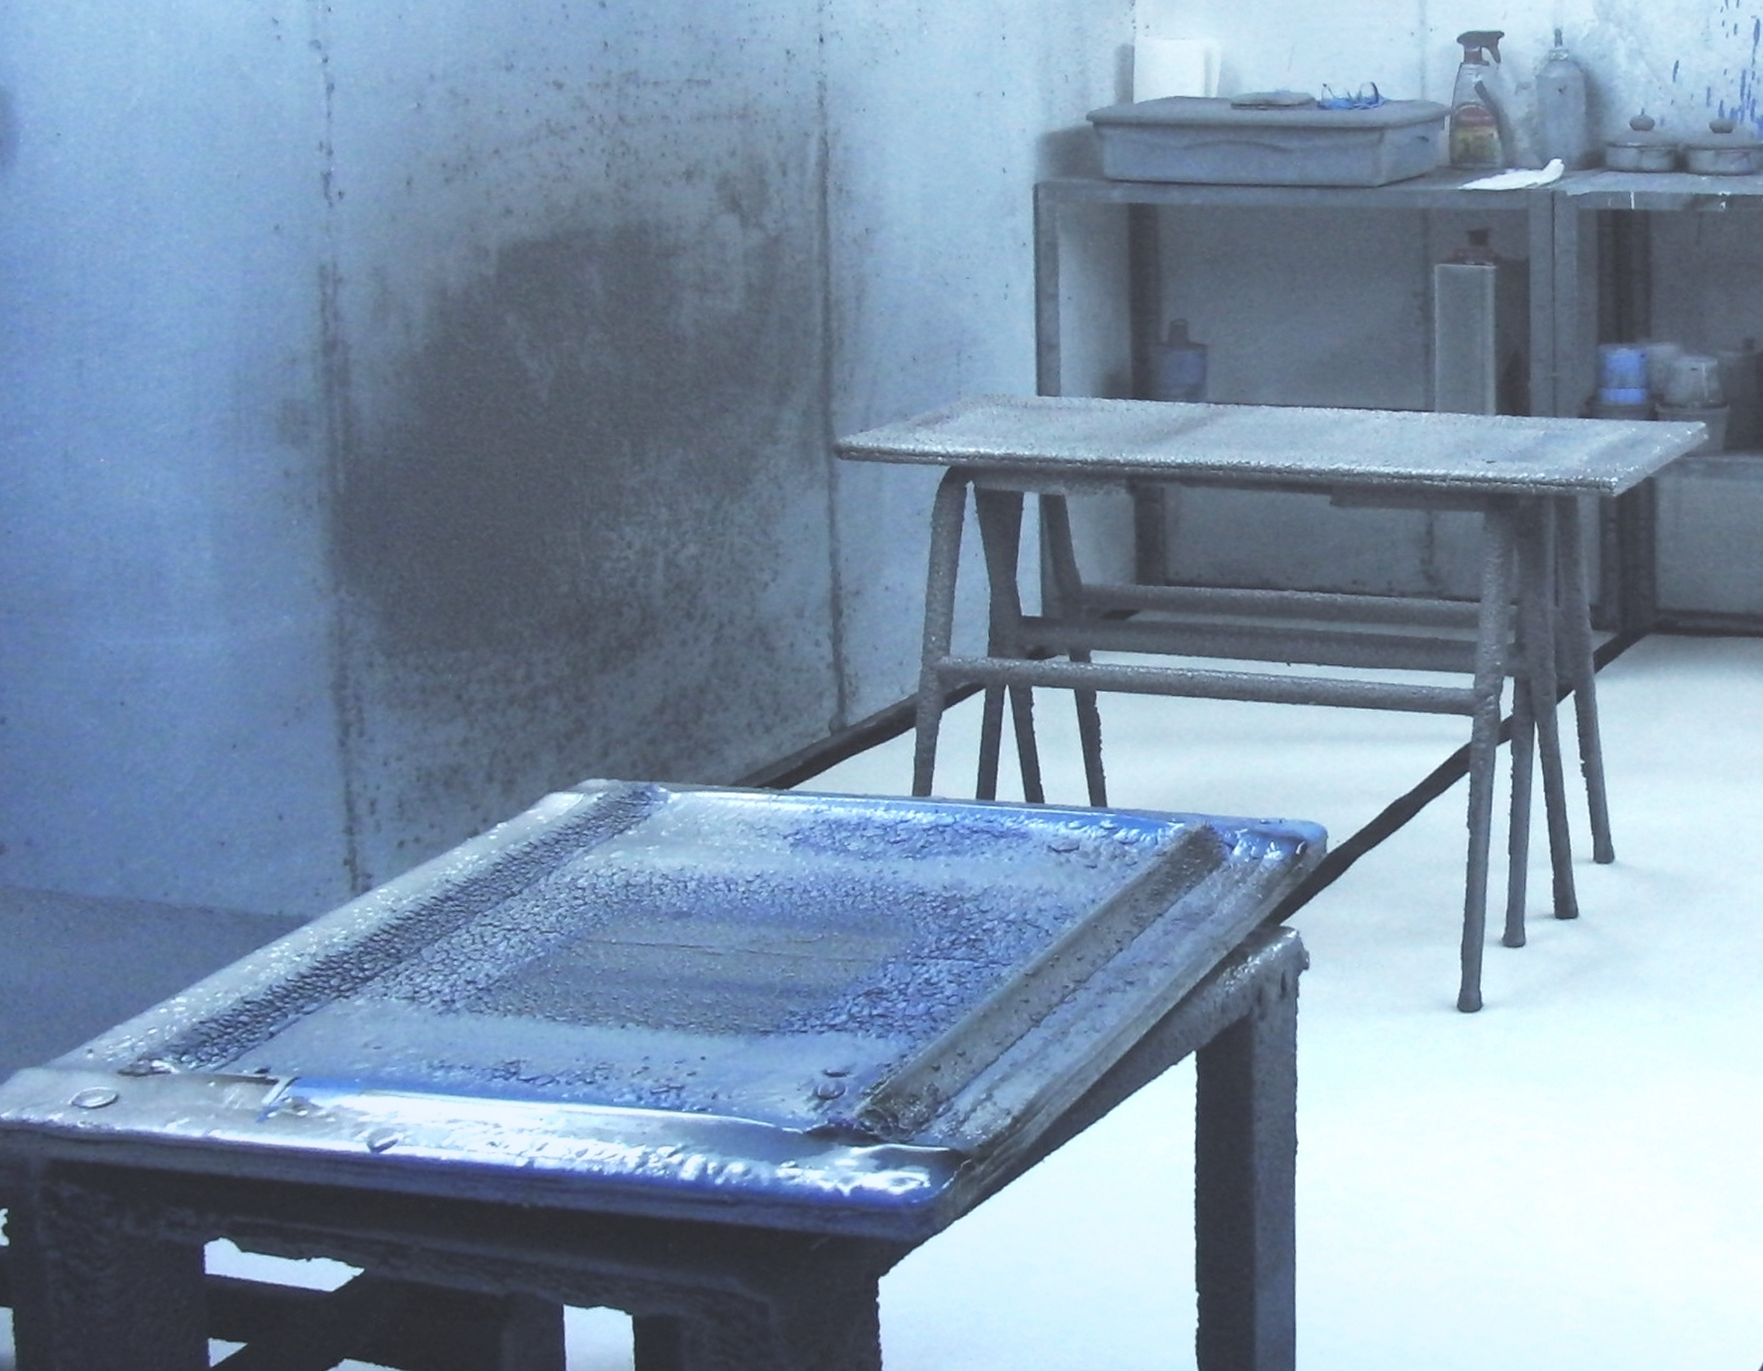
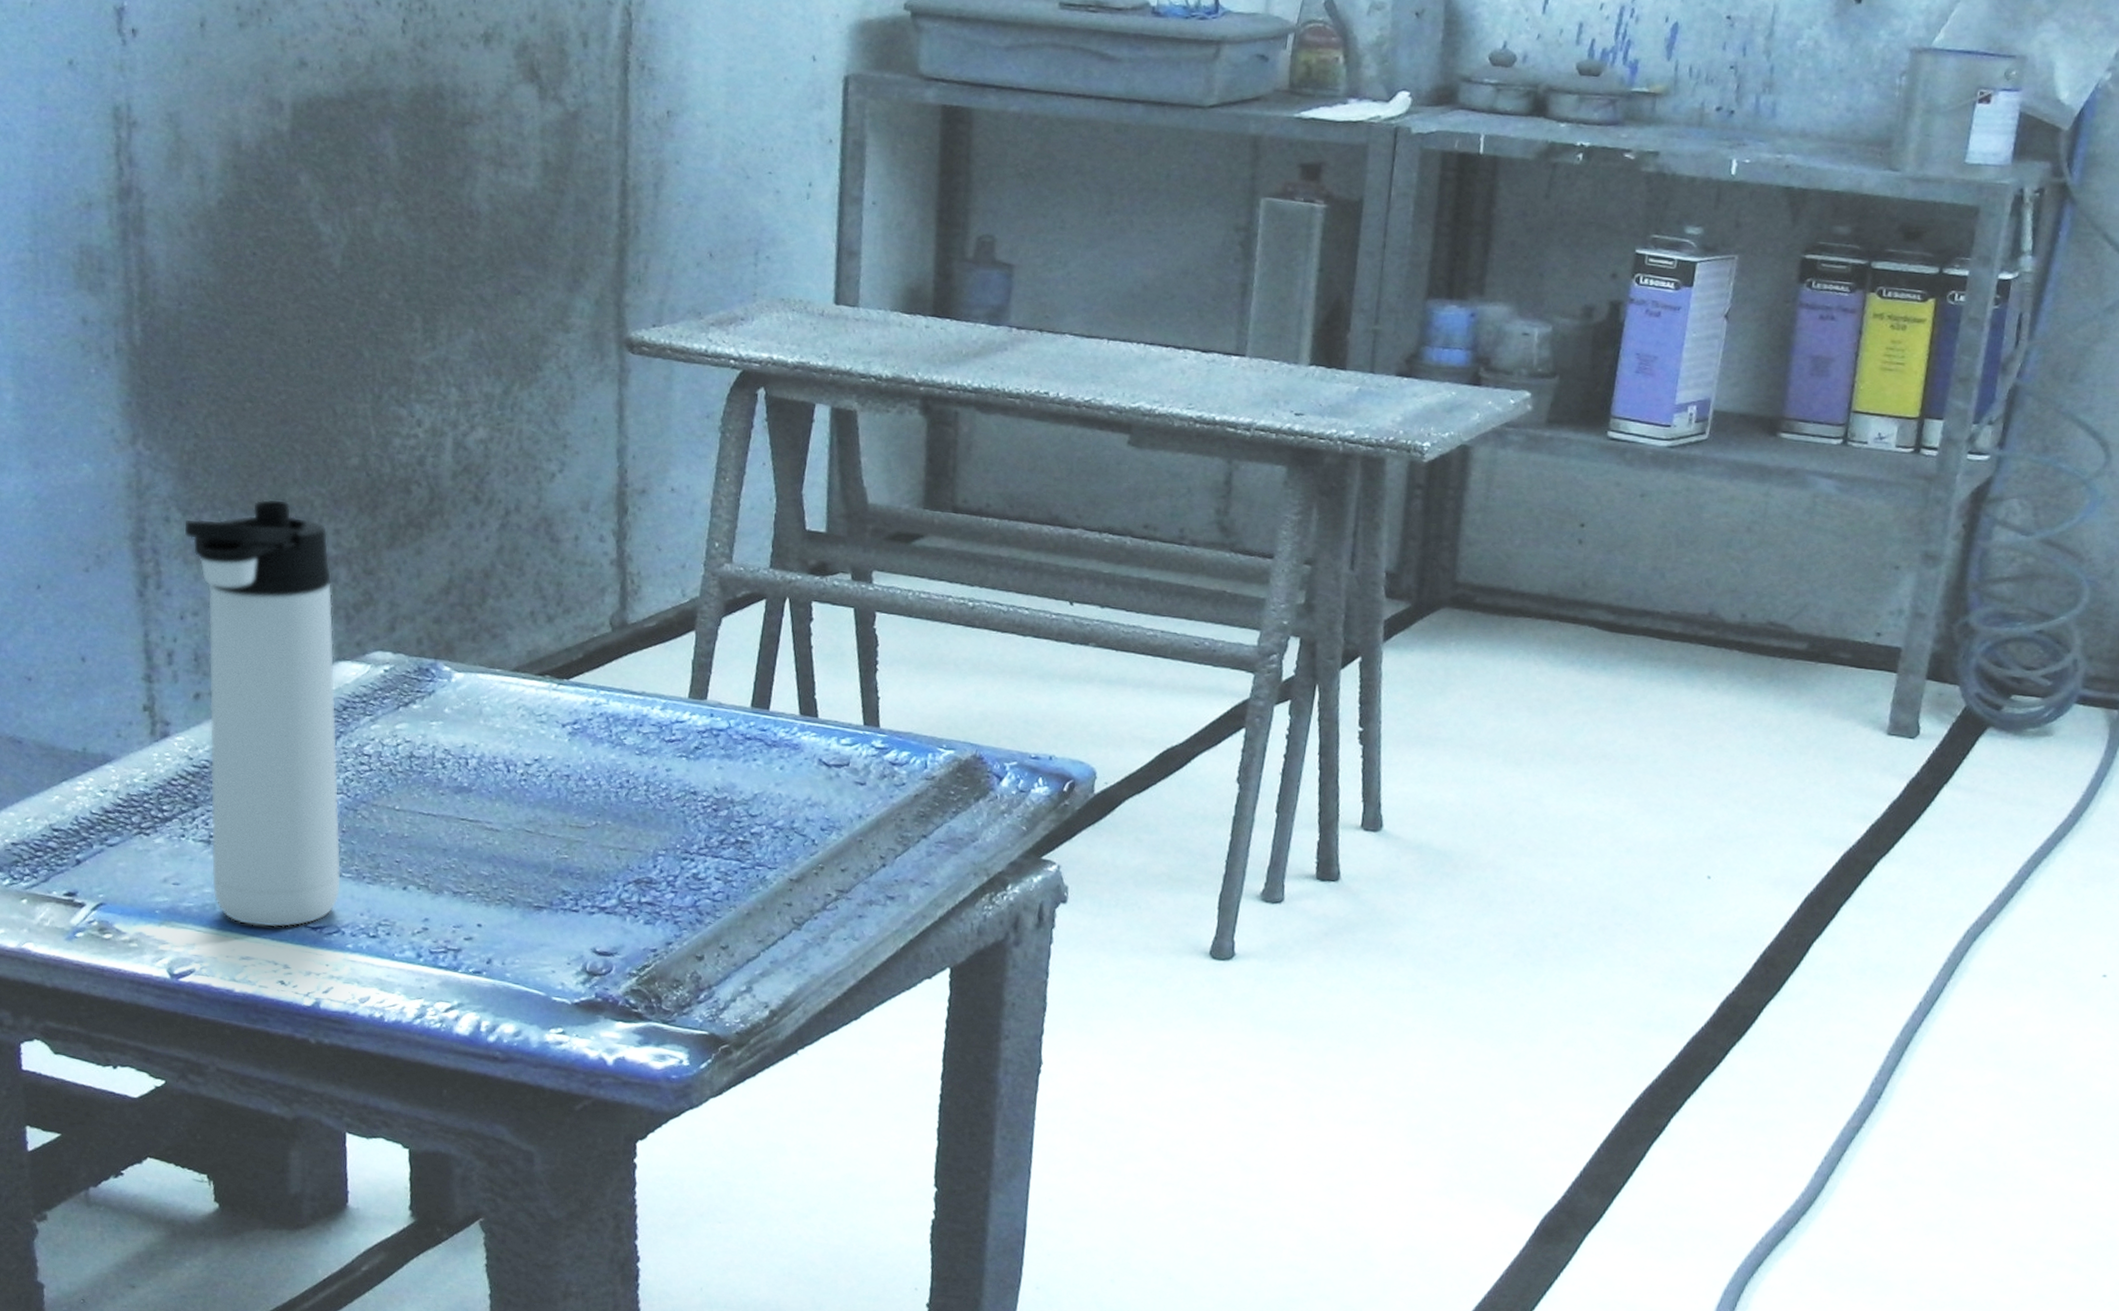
thermos bottle: none [389,635,556,1085] -> present [185,499,342,928]

